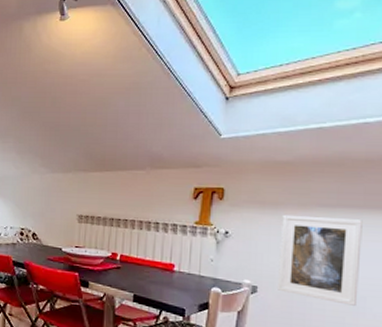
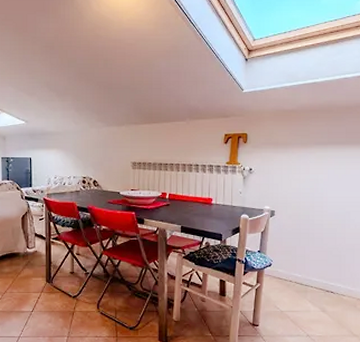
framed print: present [278,214,363,306] -> none [289,152,346,219]

